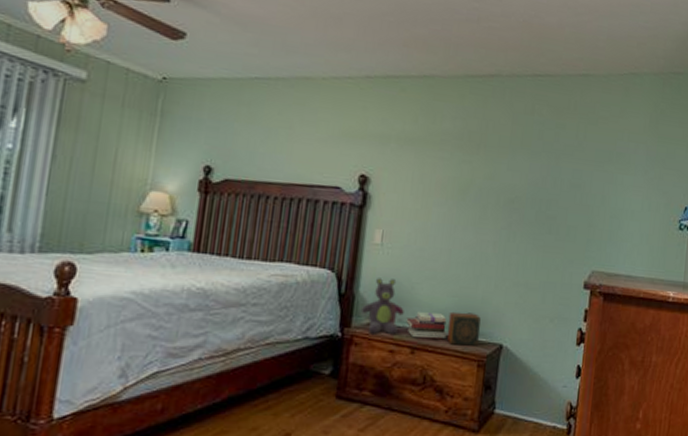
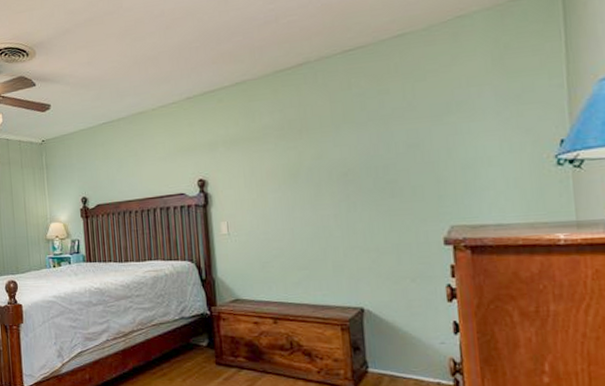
stuffed bear: present [360,278,404,335] -> none [222,261,261,310]
books: present [406,312,447,340] -> none [263,286,305,310]
decorative box: present [446,311,481,346] -> none [303,282,339,313]

